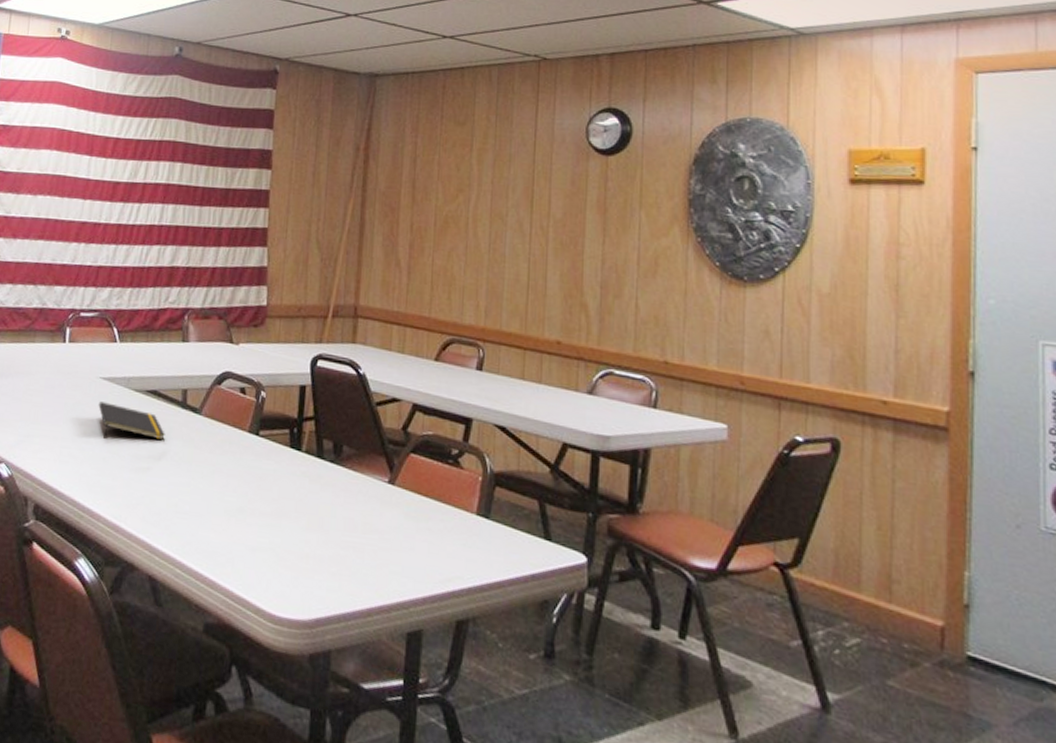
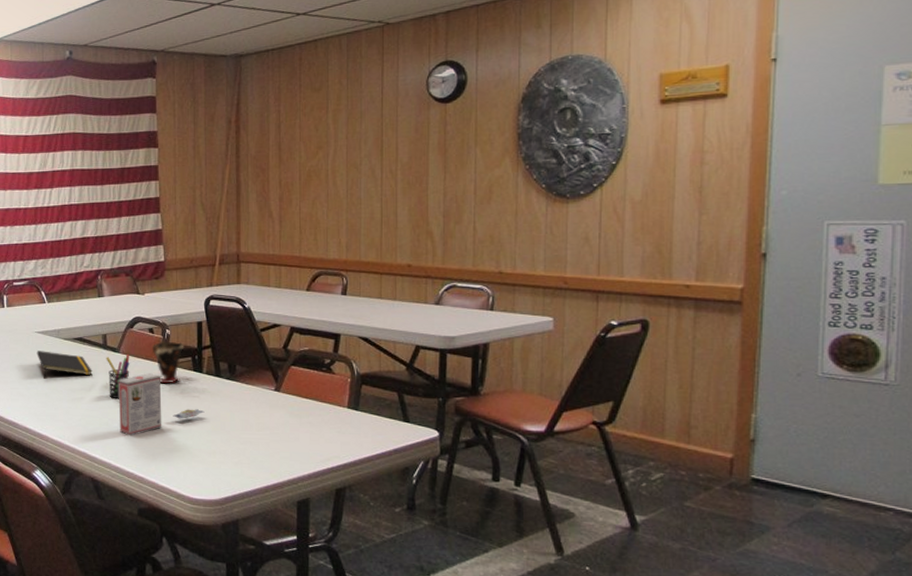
pen holder: none [182,418,213,475] -> present [106,355,130,399]
snack box: none [191,444,300,525] -> present [118,373,205,436]
cup: none [241,404,282,461] -> present [152,340,184,383]

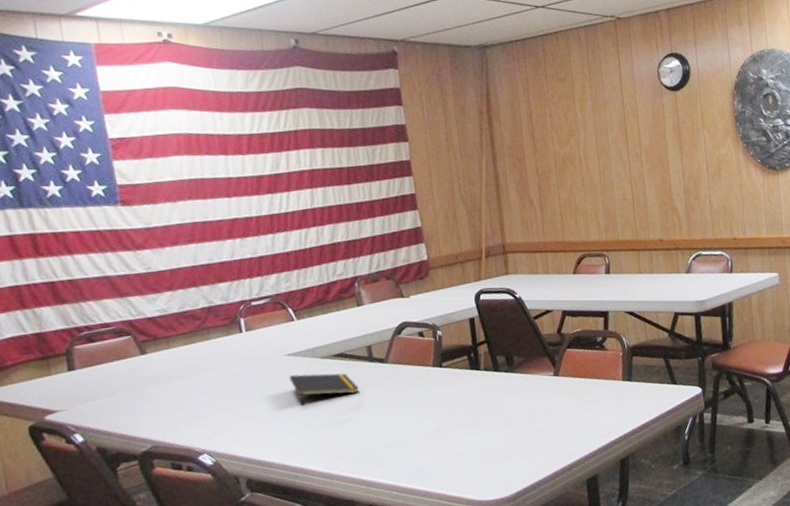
pen holder: present [106,355,130,399] -> none [373,363,402,414]
snack box: present [118,373,205,436] -> none [389,379,487,451]
cup: present [152,340,184,383] -> none [423,342,459,388]

